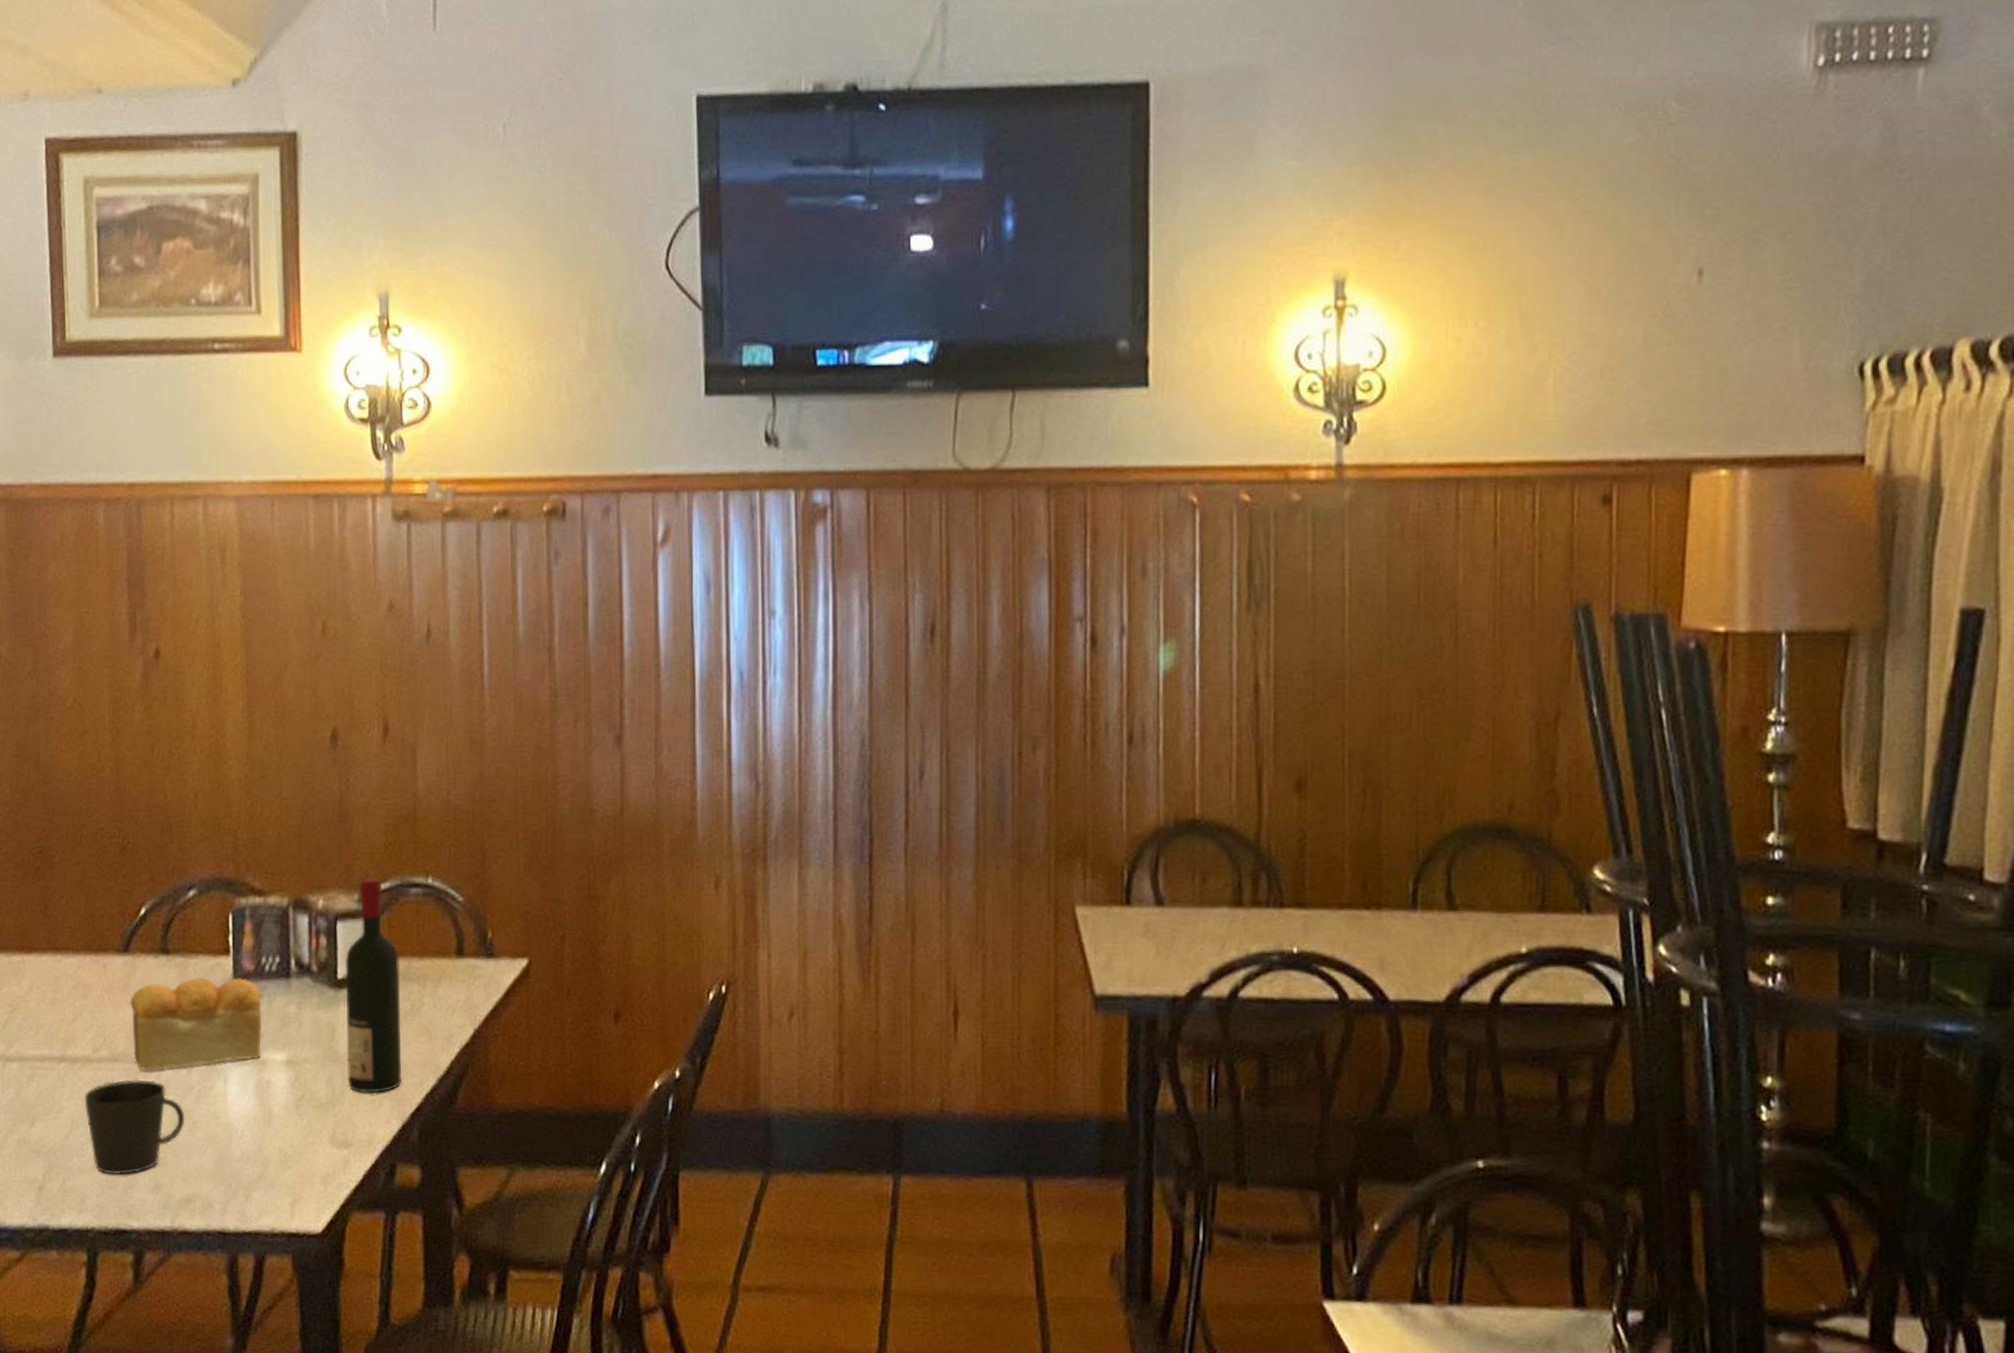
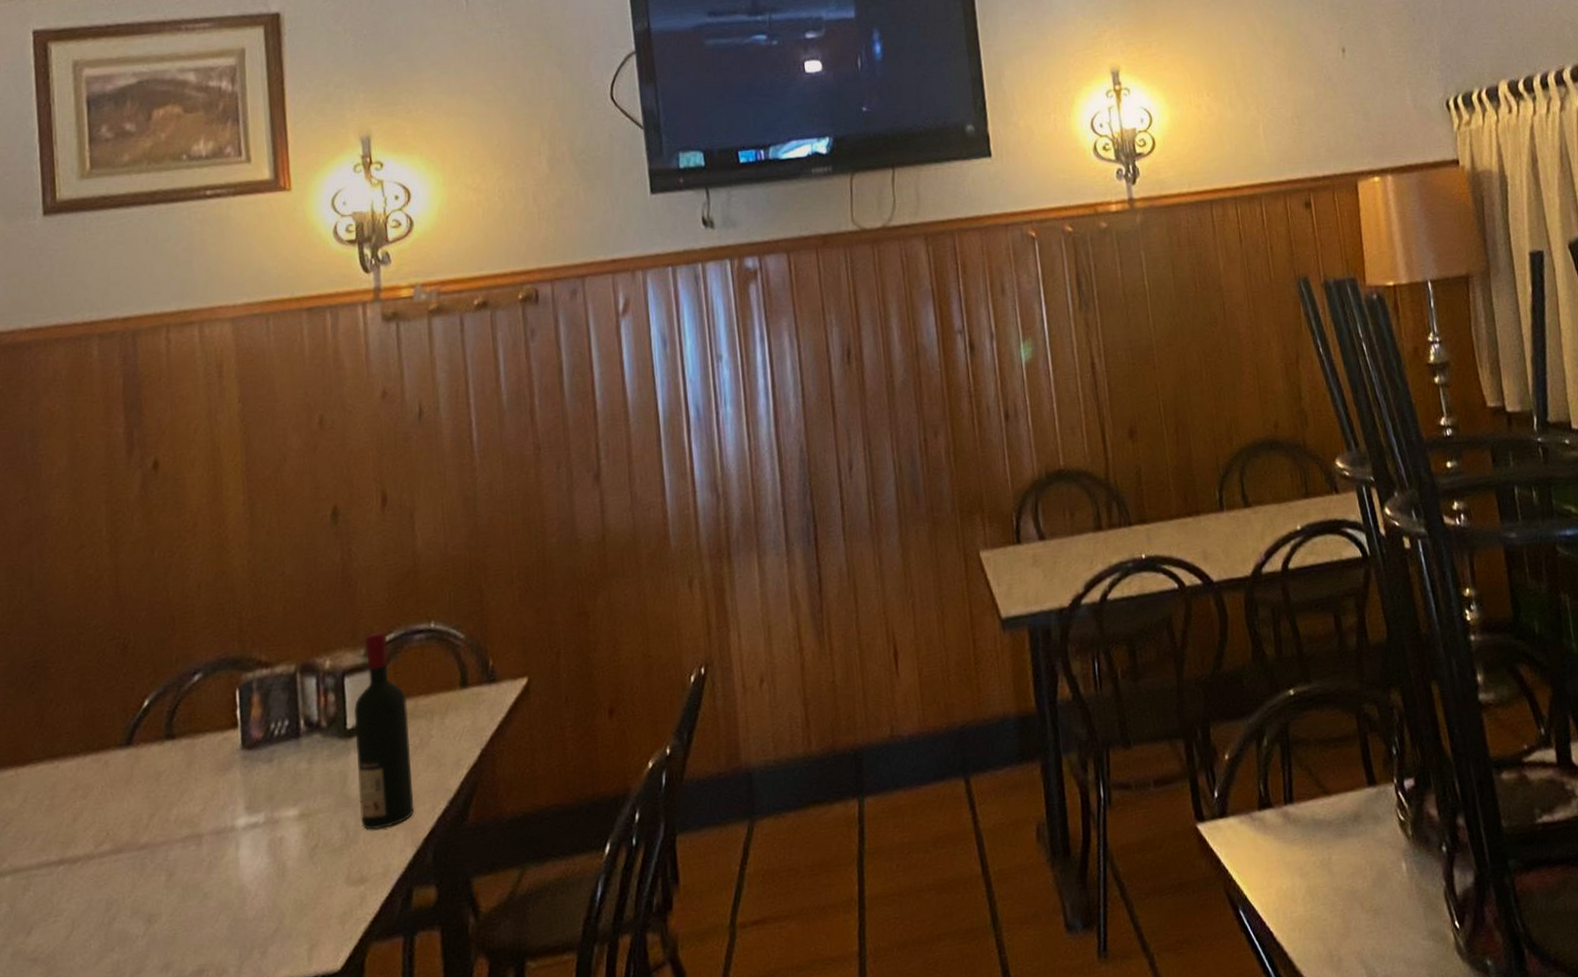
cup: present [84,1079,185,1176] -> none [86,862,196,966]
bread: present [130,977,262,1071] -> none [134,746,273,856]

